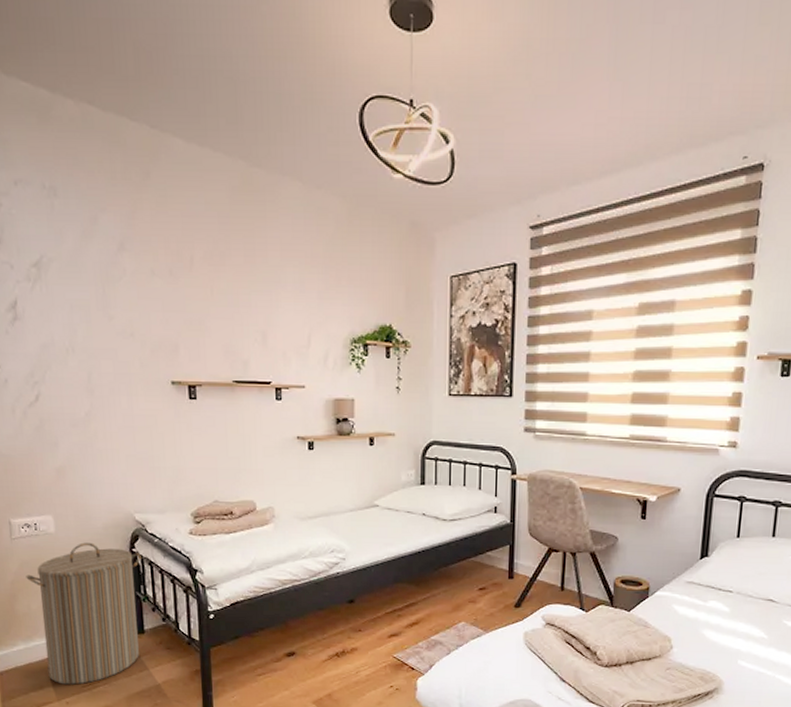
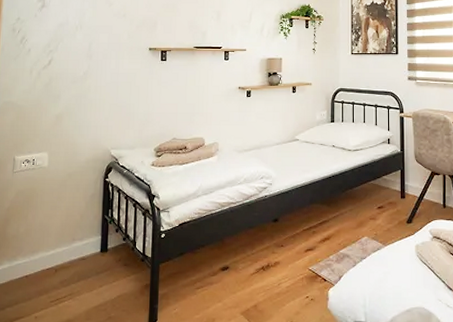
laundry hamper: present [26,542,142,685] -> none [19,174,112,300]

